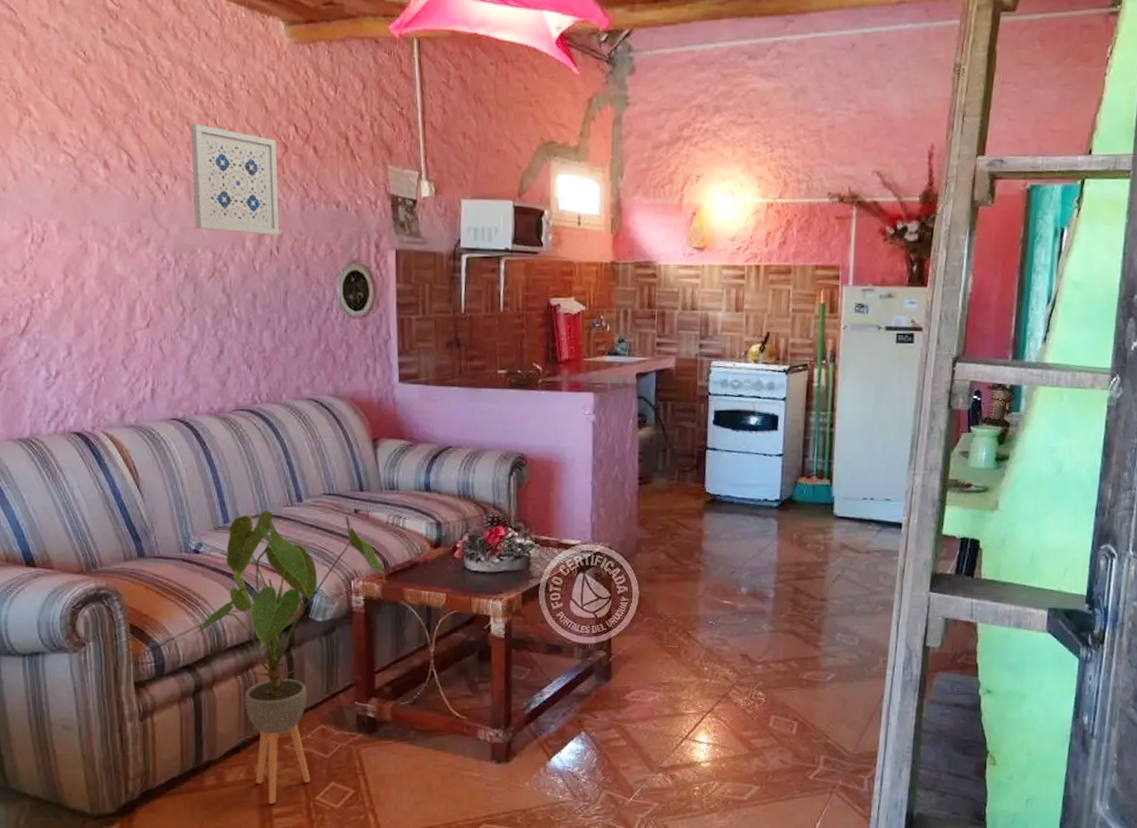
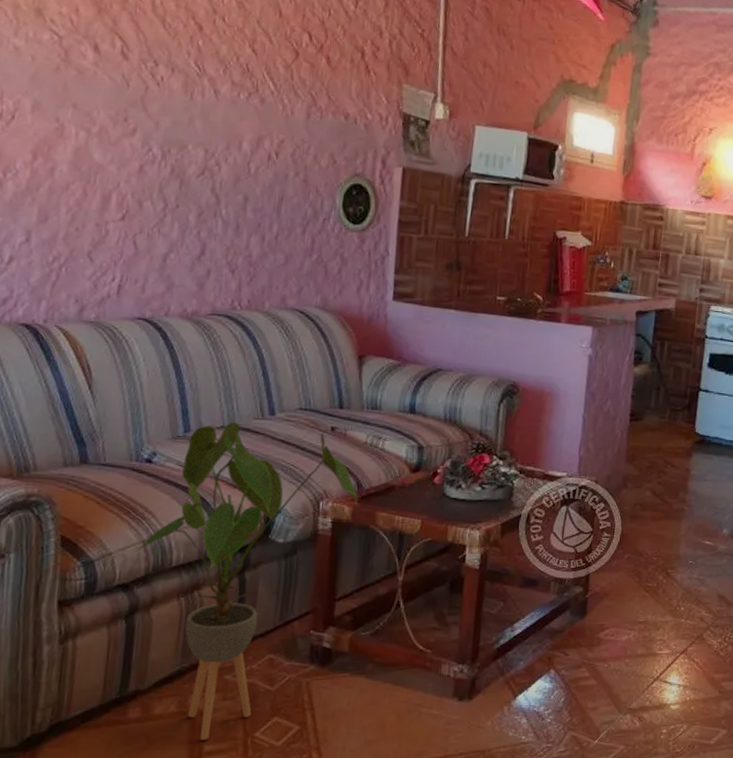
wall art: present [190,124,280,235] -> none [188,18,288,140]

